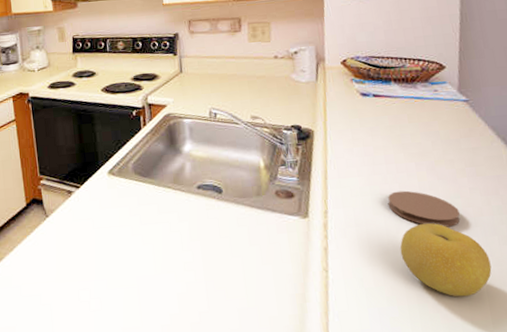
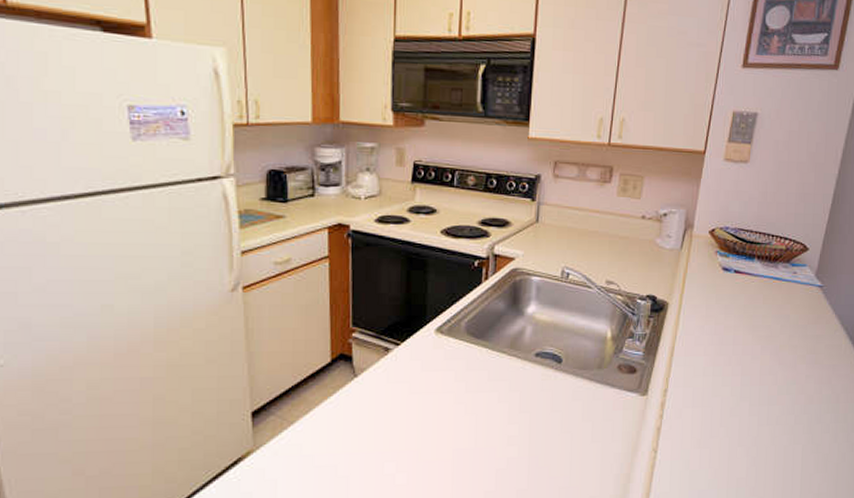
coaster: present [387,190,461,227] -> none [727,373,793,413]
fruit: present [400,222,492,297] -> none [730,407,810,482]

